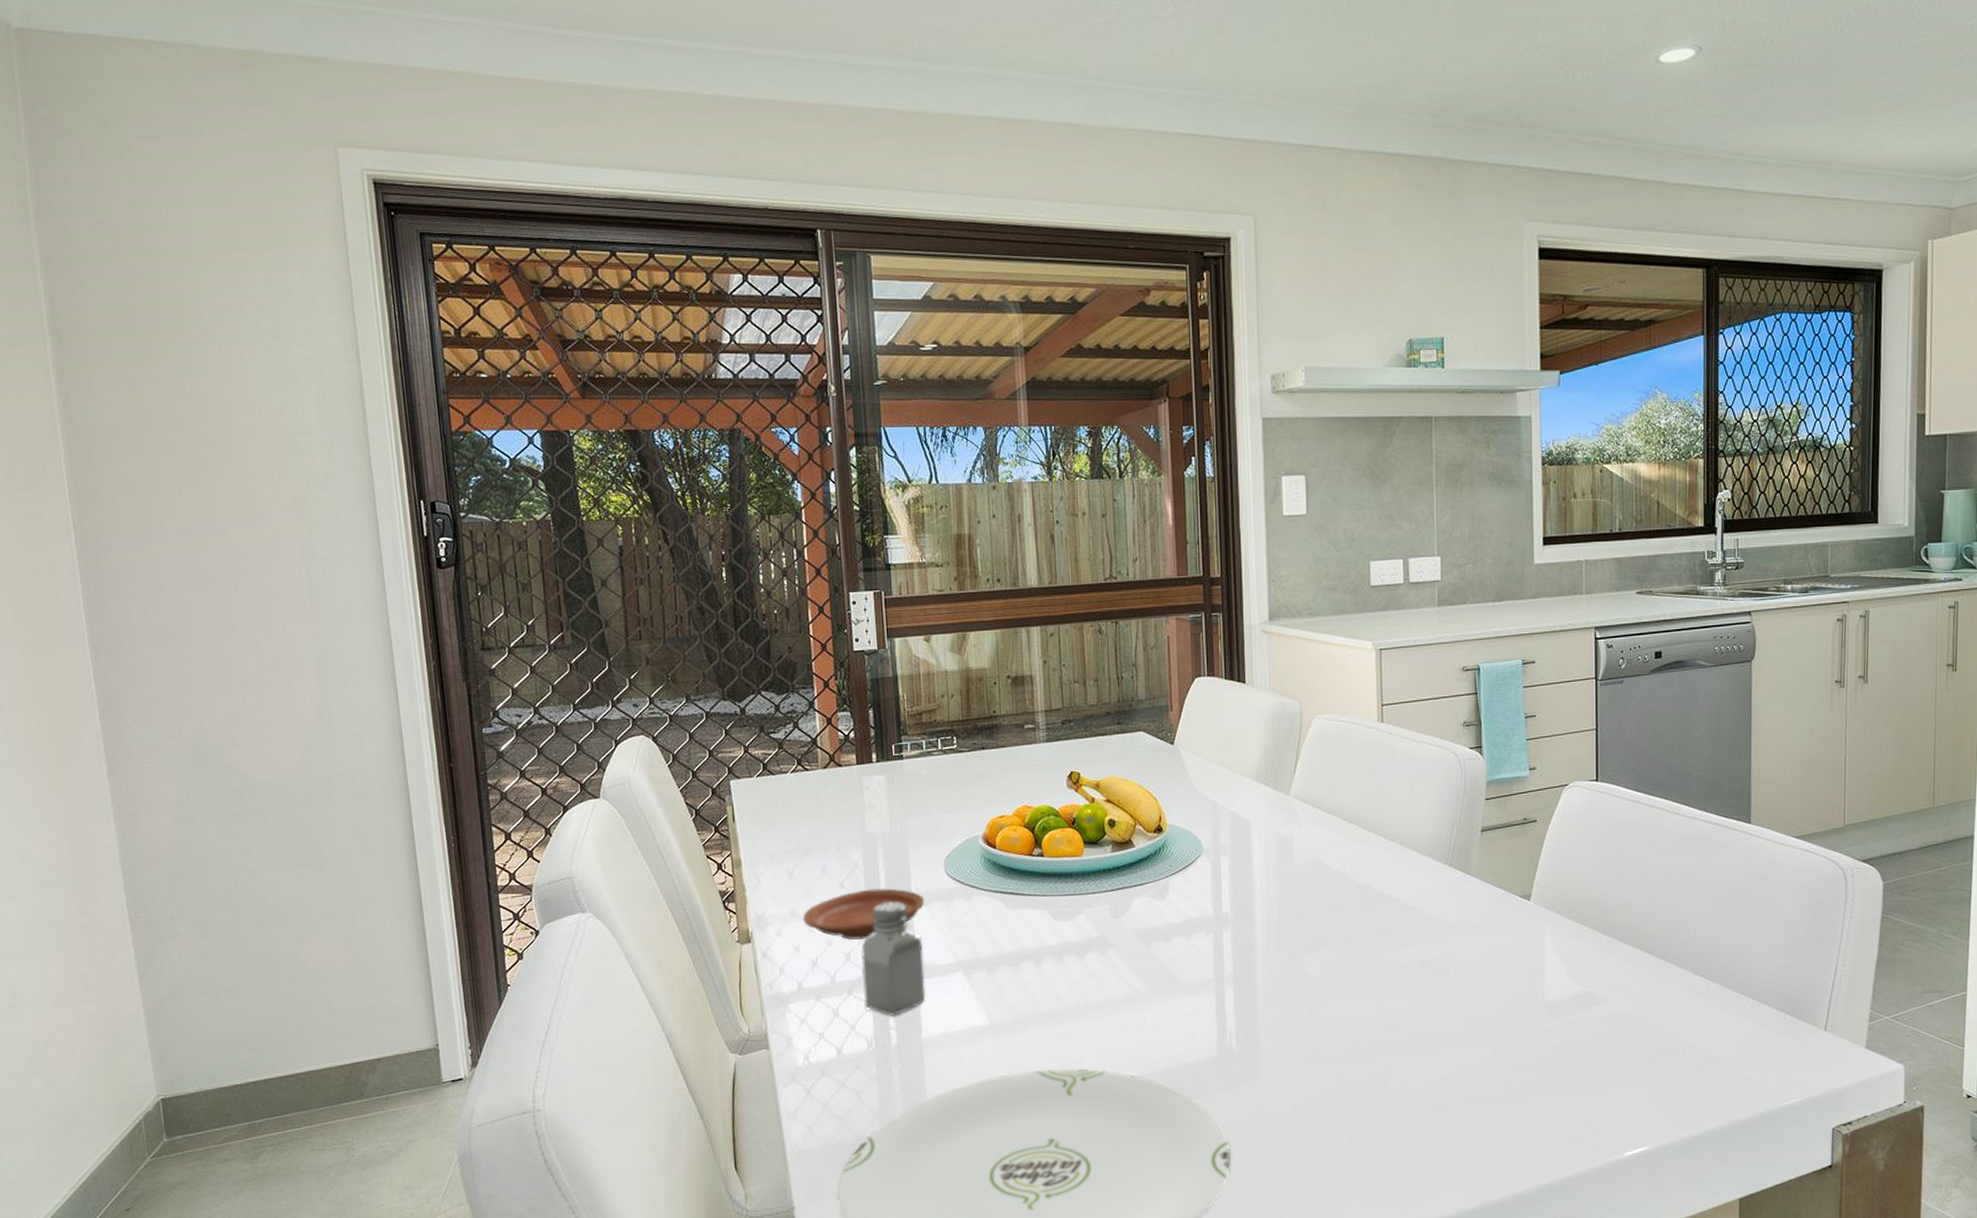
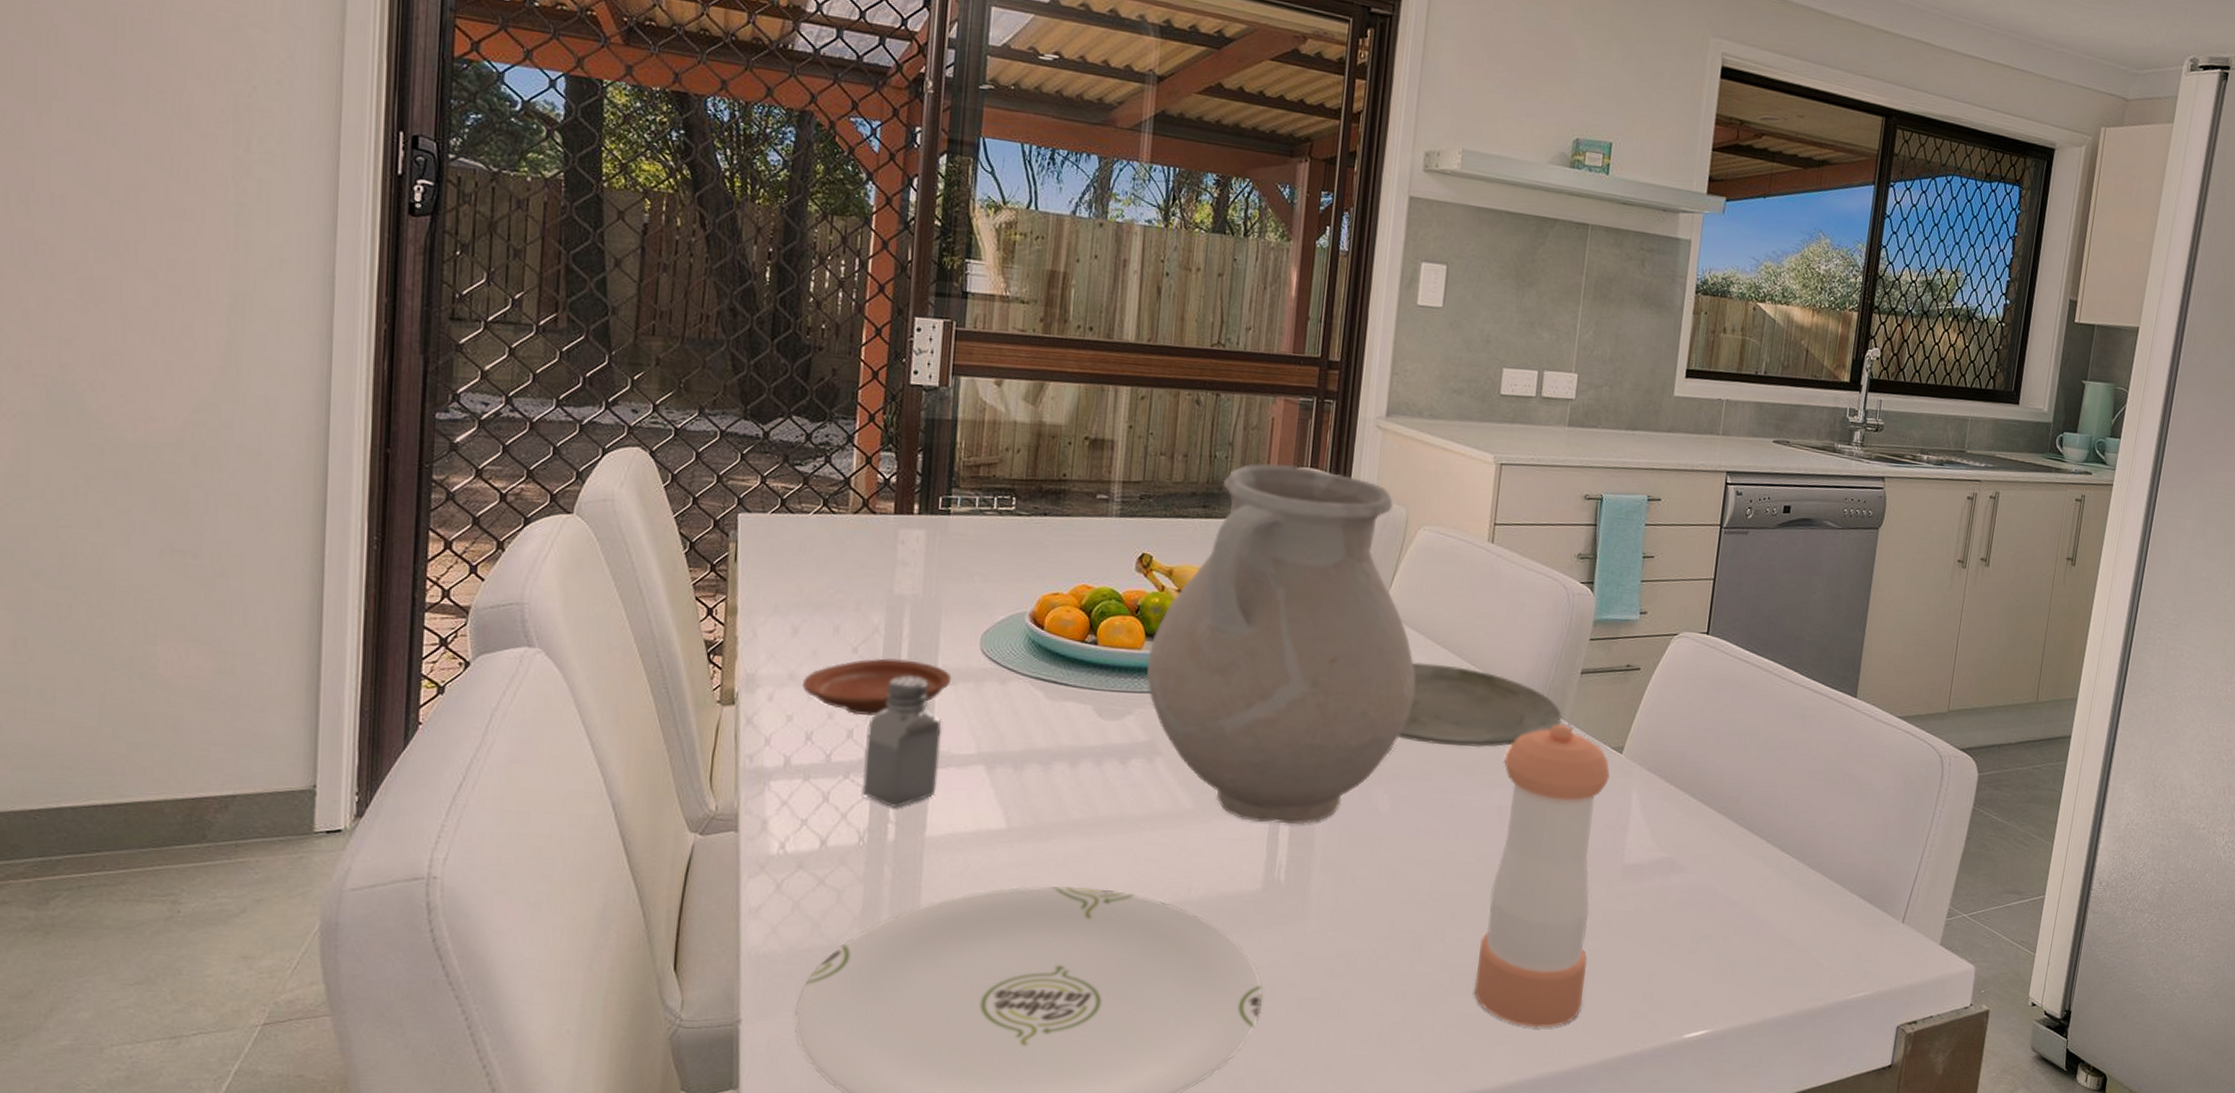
vase: none [1088,675,1330,998] -> present [1146,463,1416,825]
plate: none [1320,838,1468,912] -> present [1398,662,1561,748]
pepper shaker: none [1420,879,1523,1159] -> present [1474,723,1610,1028]

